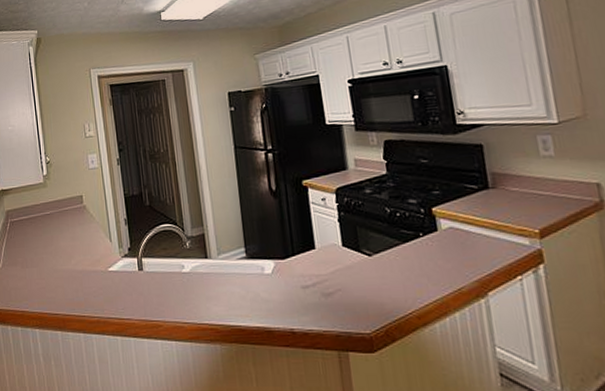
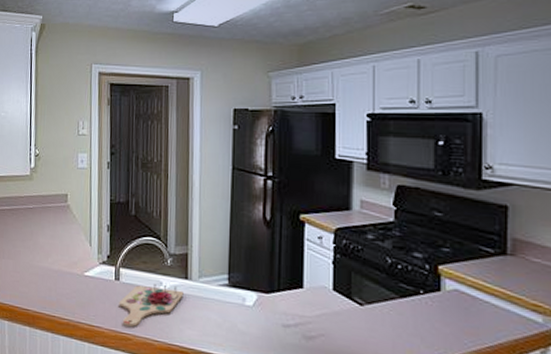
cutting board: none [145,267,206,315] -> present [119,283,184,328]

